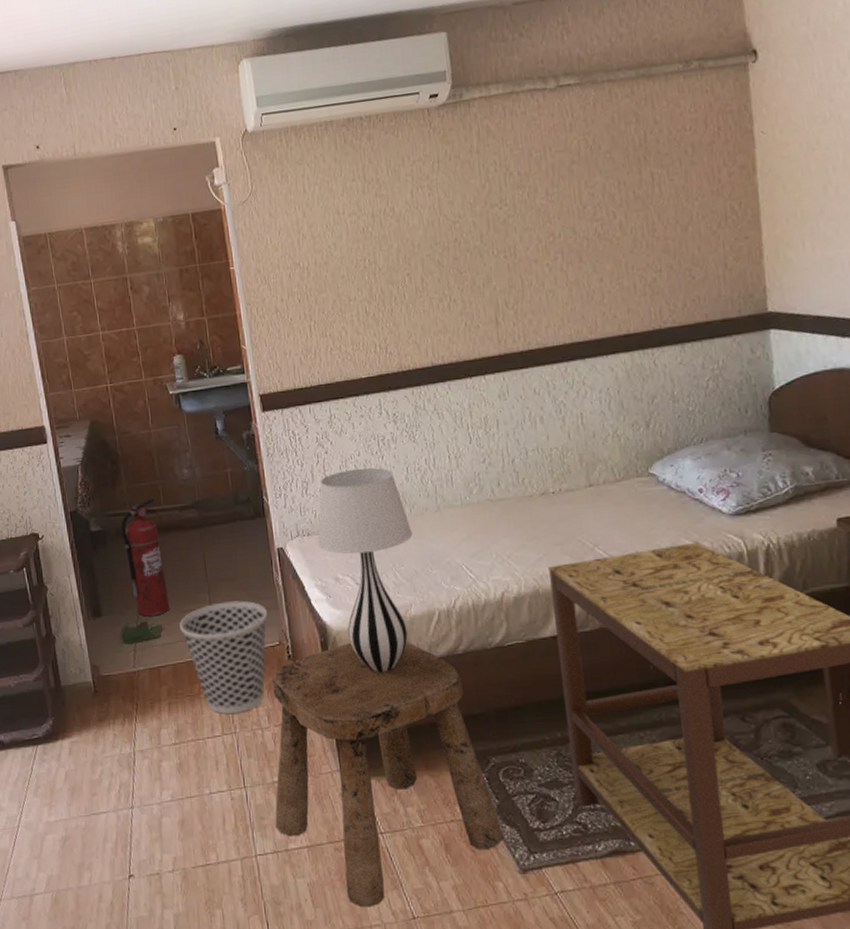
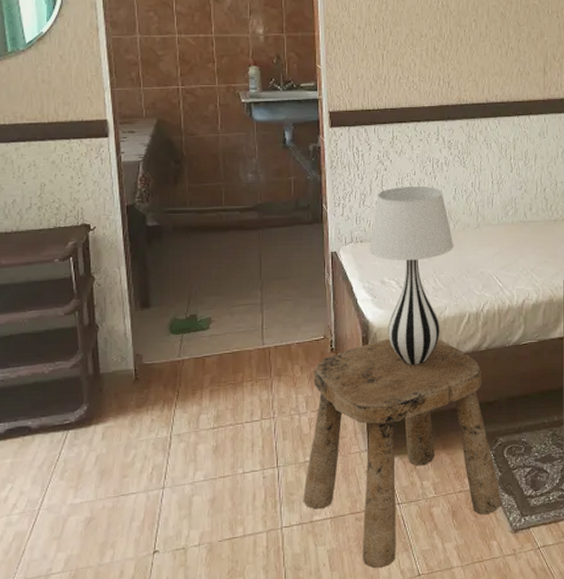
fire extinguisher: present [121,497,170,617] -> none [179,197,222,309]
wastebasket: present [179,601,267,715] -> none [229,298,315,401]

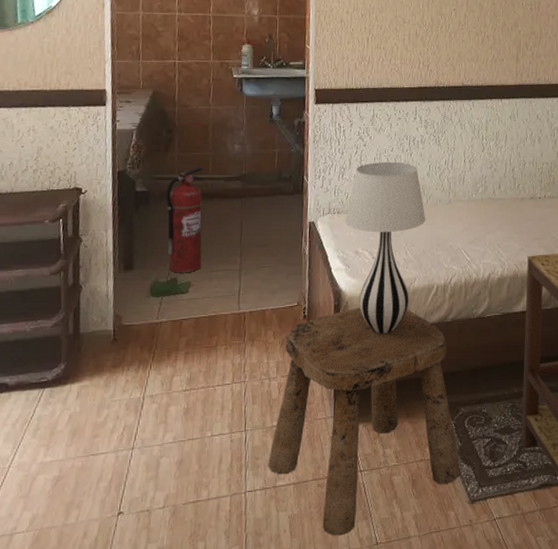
fire extinguisher: none [179,197,222,309] -> present [166,166,204,273]

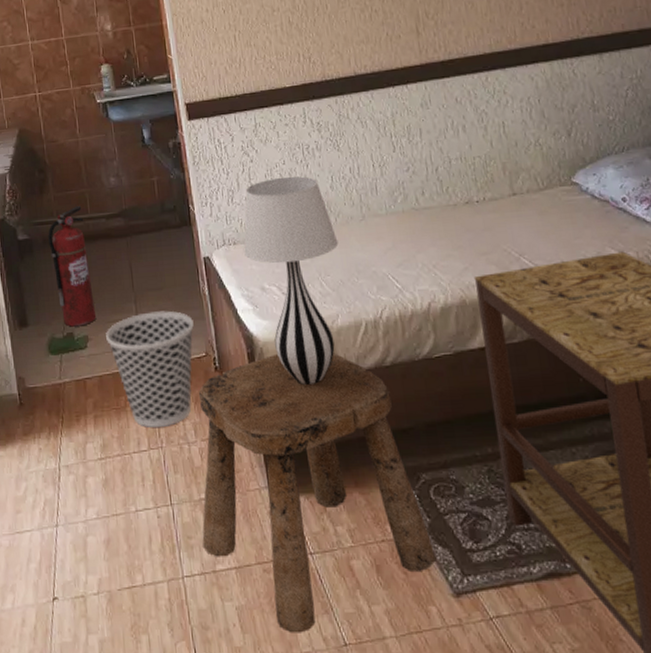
wastebasket: none [208,265,291,365] -> present [106,310,194,428]

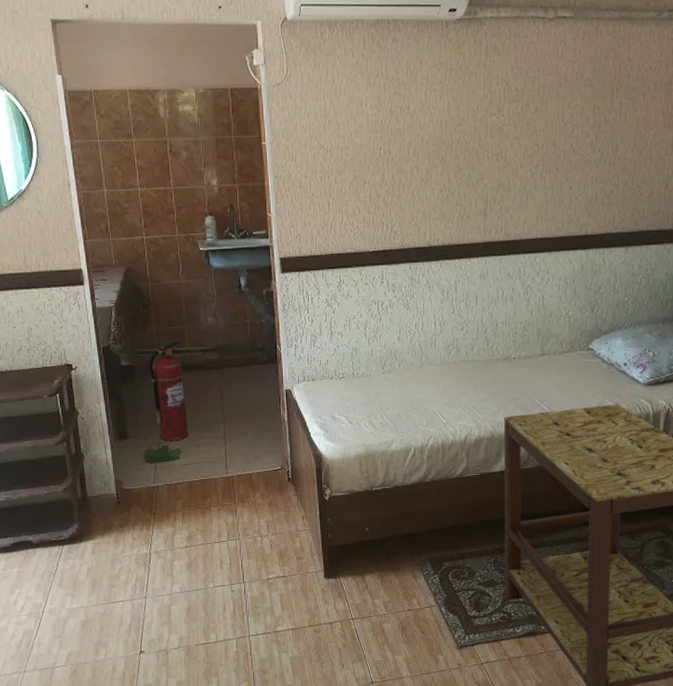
wastebasket: present [106,310,194,428] -> none [196,431,273,524]
stool: present [199,353,436,633] -> none [267,469,447,675]
table lamp: present [243,176,339,385] -> none [320,327,399,494]

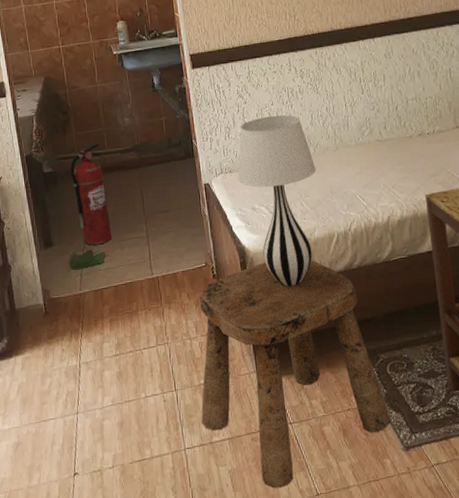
stool: none [267,469,447,675] -> present [200,259,390,489]
table lamp: none [320,327,399,494] -> present [237,115,316,287]

